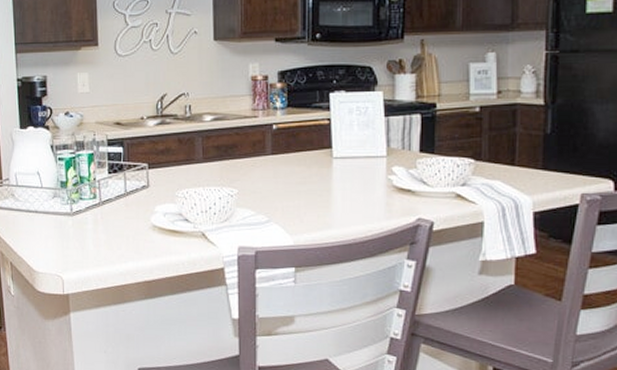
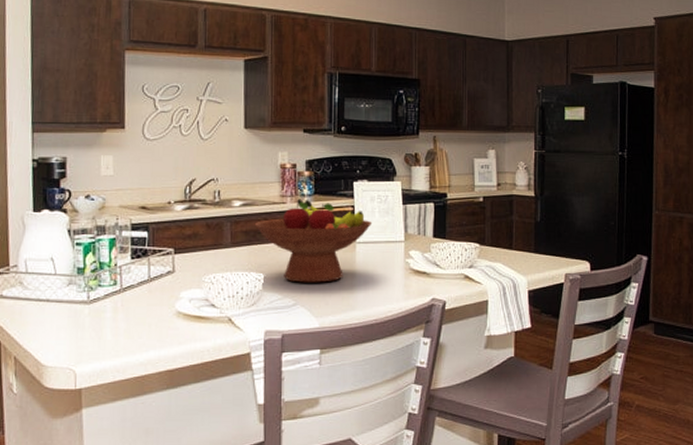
fruit bowl: none [225,112,351,200] -> present [254,199,373,283]

